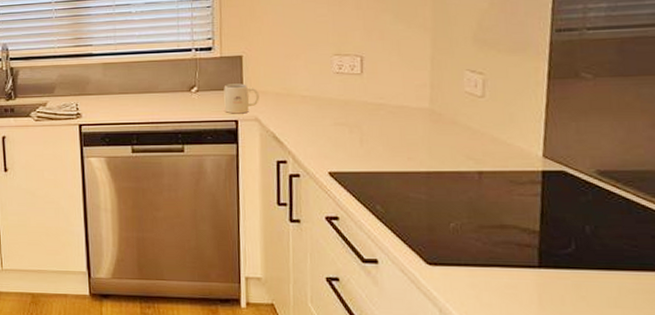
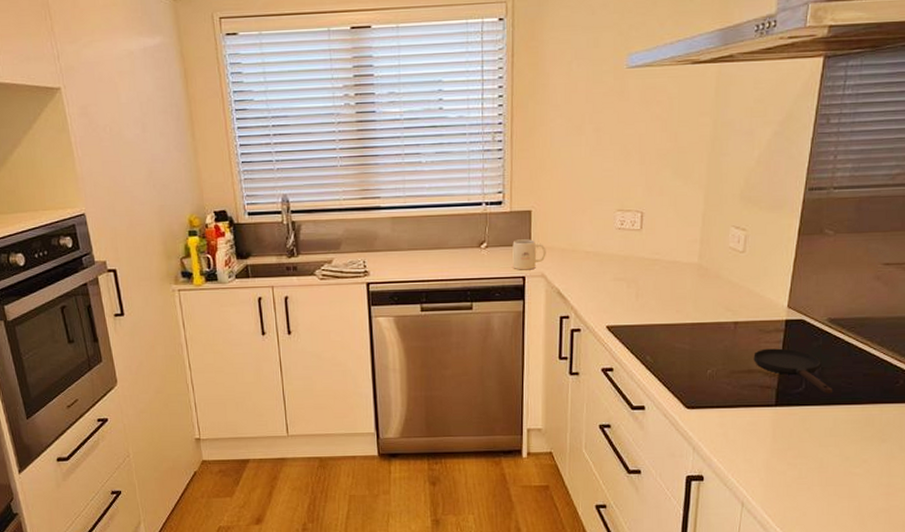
frying pan: none [505,202,612,257] -> present [753,348,832,394]

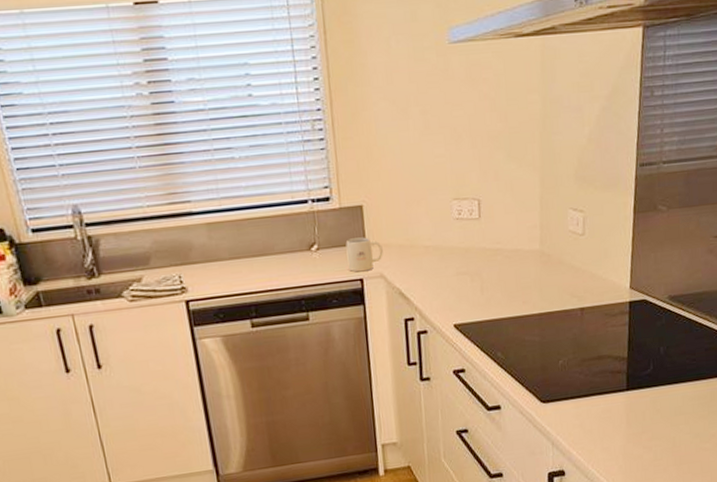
frying pan: present [753,348,832,394] -> none [602,330,678,372]

